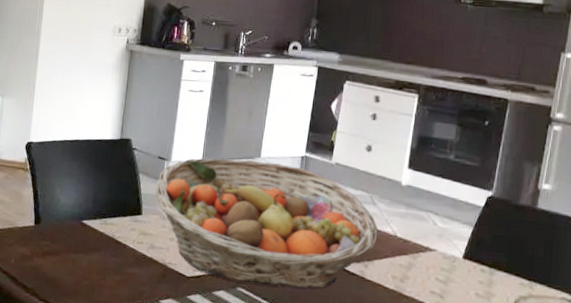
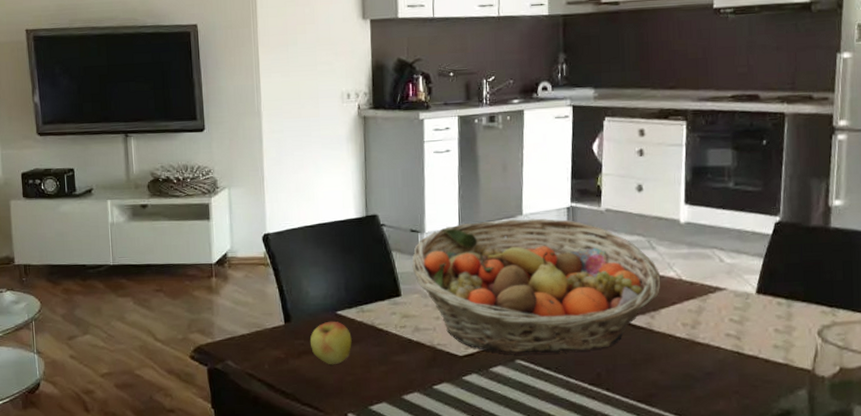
apple: none [55,228,93,268] -> present [310,321,352,365]

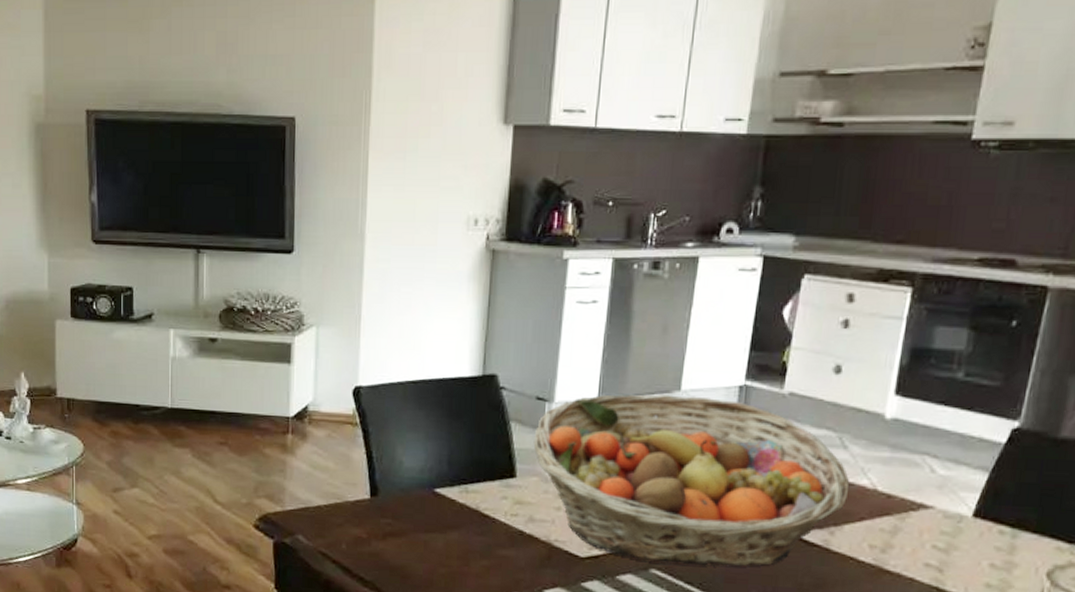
apple: present [310,321,352,365] -> none [399,499,450,553]

